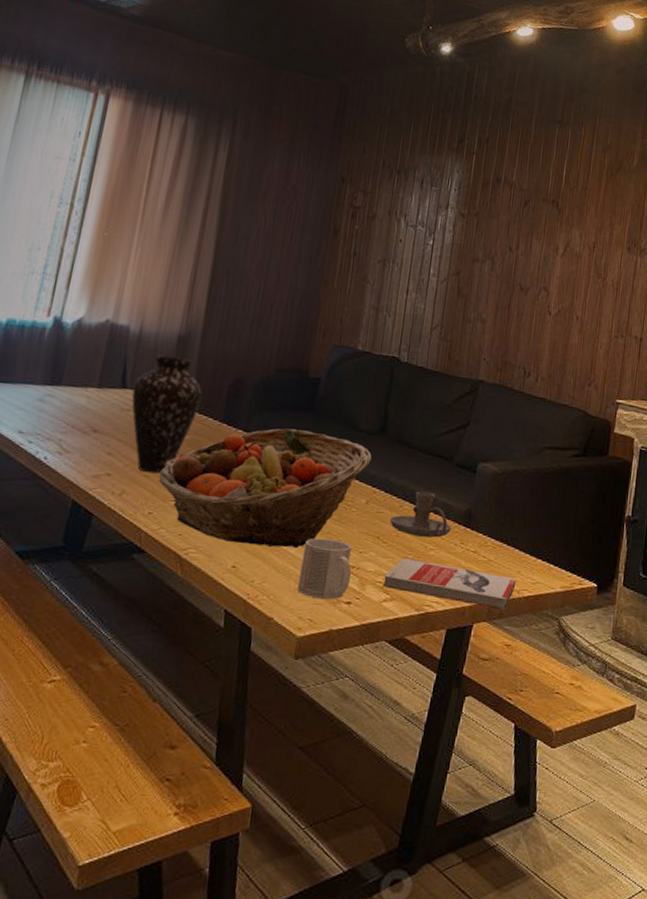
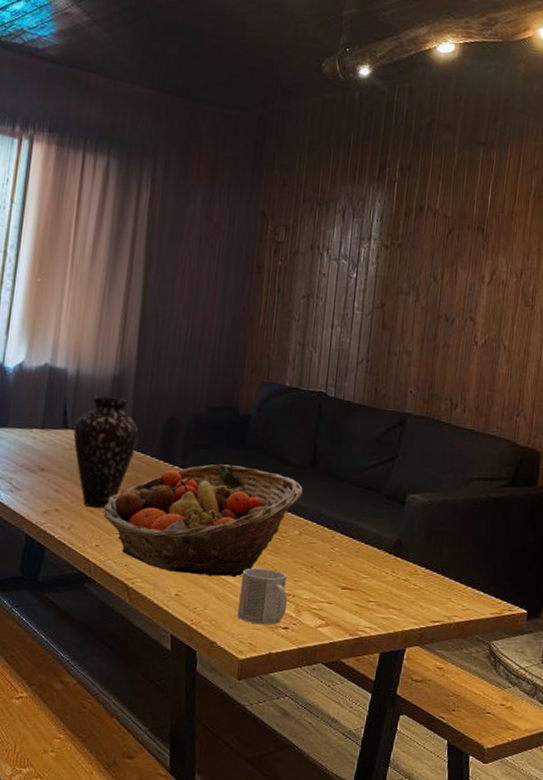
book: present [382,558,517,610] -> none [317,586,447,635]
candle holder: present [390,491,452,538] -> none [323,522,383,567]

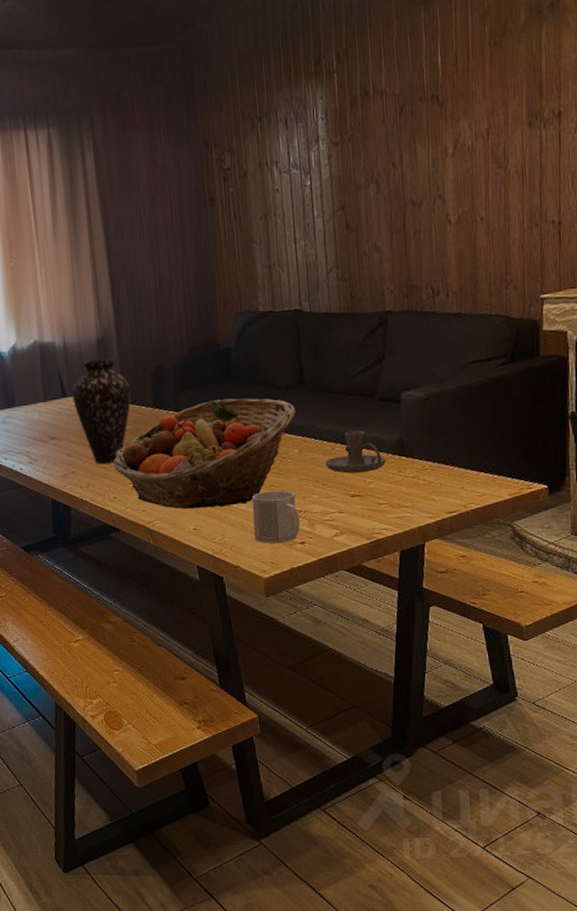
candle holder: none [323,522,383,567] -> present [325,430,387,474]

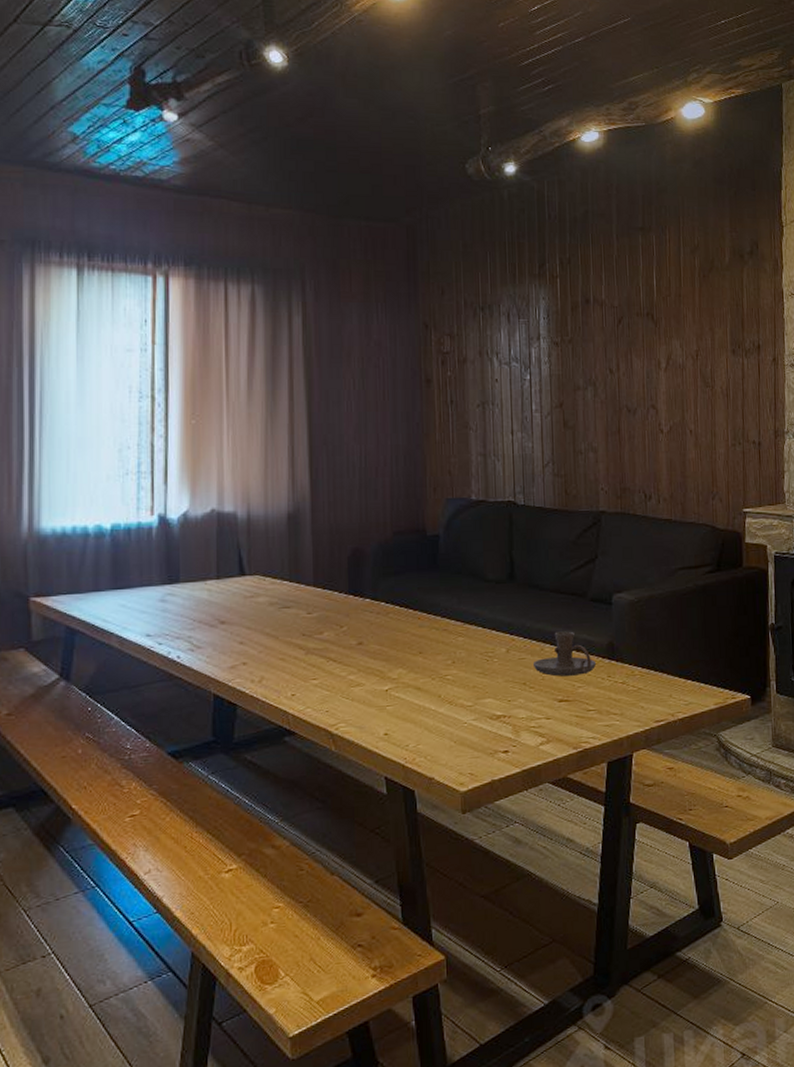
vase: present [72,358,132,465] -> none [252,535,323,656]
fruit basket: present [113,398,296,509] -> none [294,589,504,711]
mug: present [251,490,300,544] -> none [452,692,503,753]

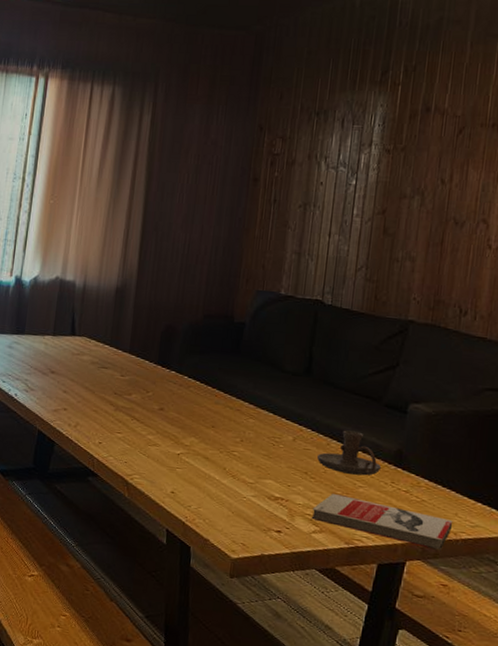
book: none [536,699,669,735] -> present [311,494,453,550]

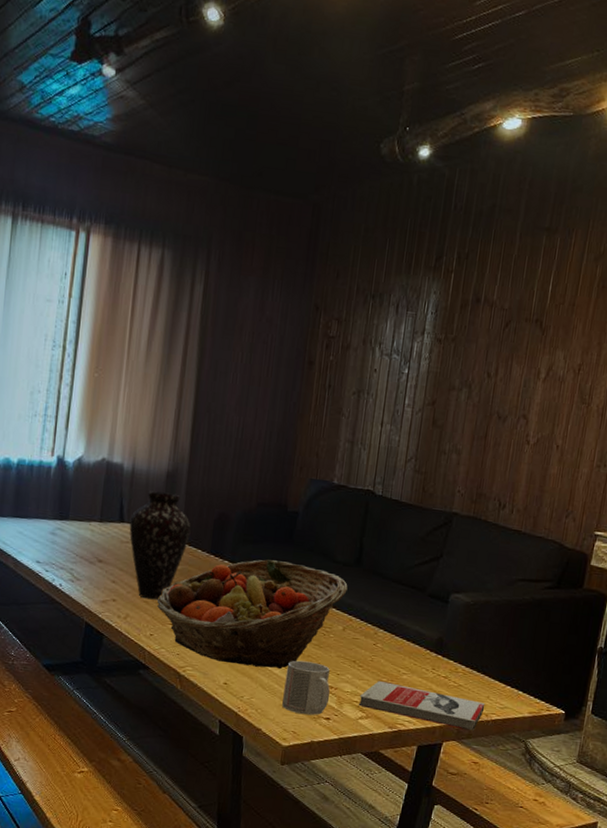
vase: none [80,305,139,410] -> present [129,491,191,600]
fruit basket: none [105,369,298,479] -> present [156,559,348,669]
mug: none [230,470,281,527] -> present [282,660,330,715]
candle holder: present [317,430,382,476] -> none [365,619,424,663]

